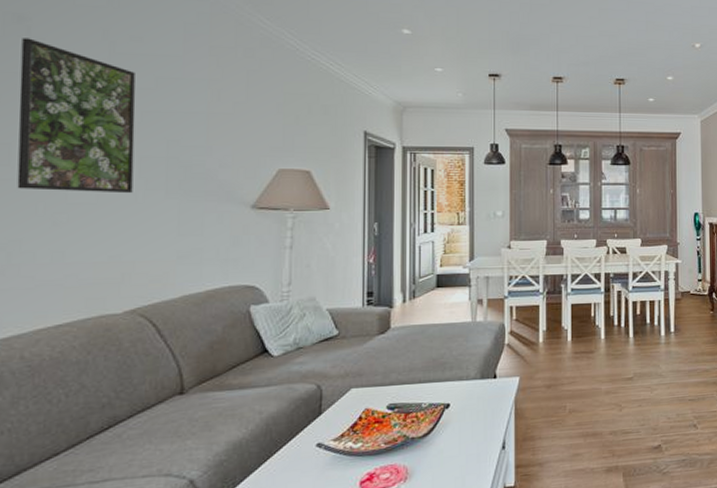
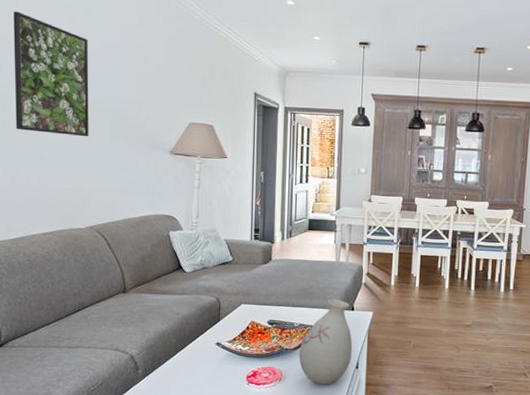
vase: none [429,366,496,477] -> present [299,298,352,385]

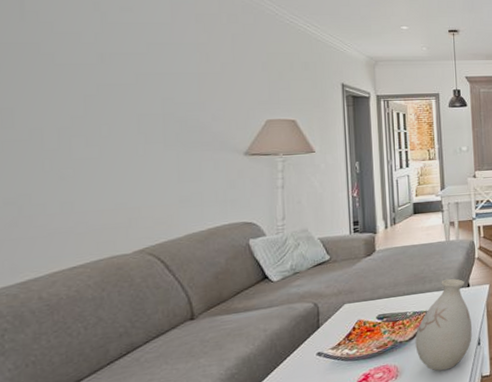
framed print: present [13,11,89,137] -> none [16,12,133,149]

